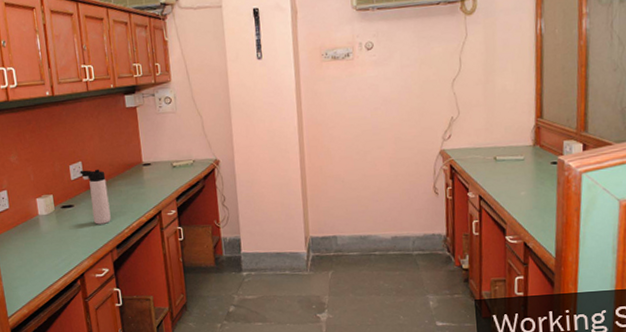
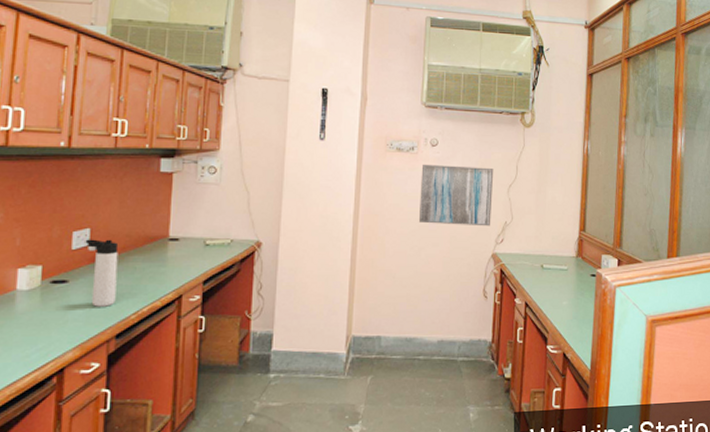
wall art: none [359,63,437,128] -> present [418,164,494,226]

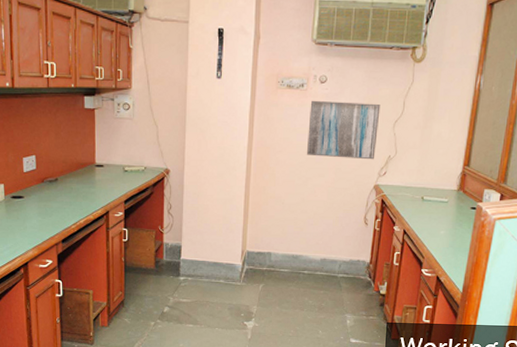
thermos bottle: present [85,239,119,307] -> none [33,164,59,218]

